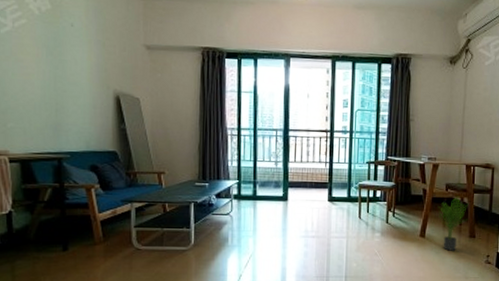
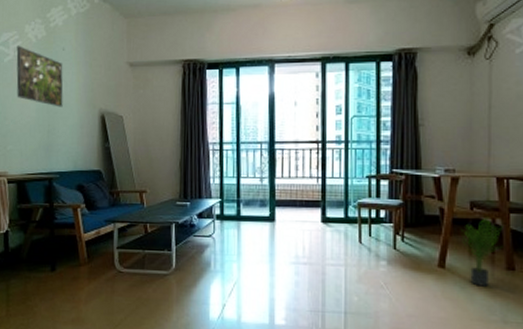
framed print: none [15,16,73,86] -> present [16,45,63,107]

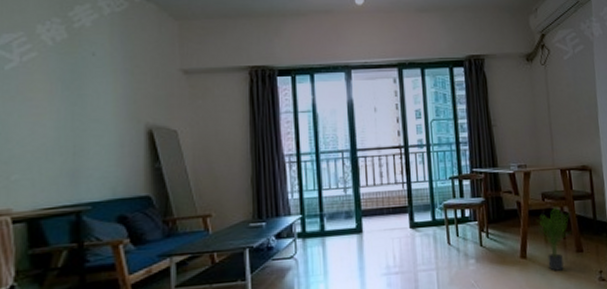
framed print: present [16,45,63,107] -> none [23,49,95,124]

